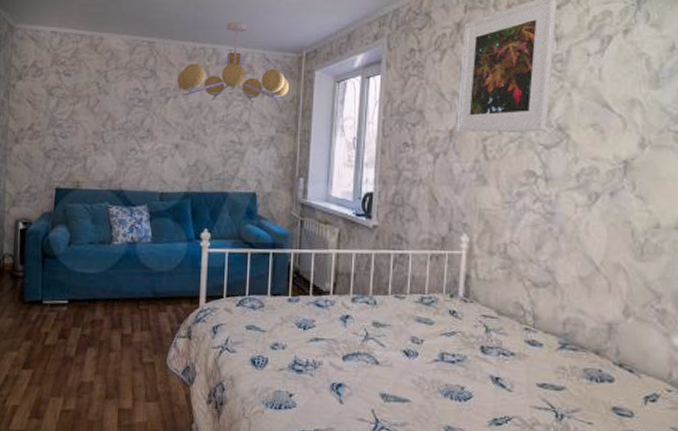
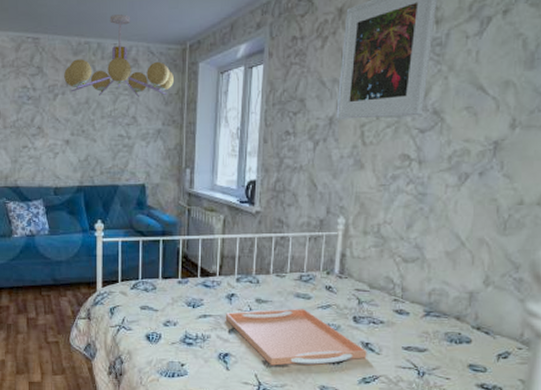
serving tray: none [339,334,498,401] -> present [225,308,367,366]

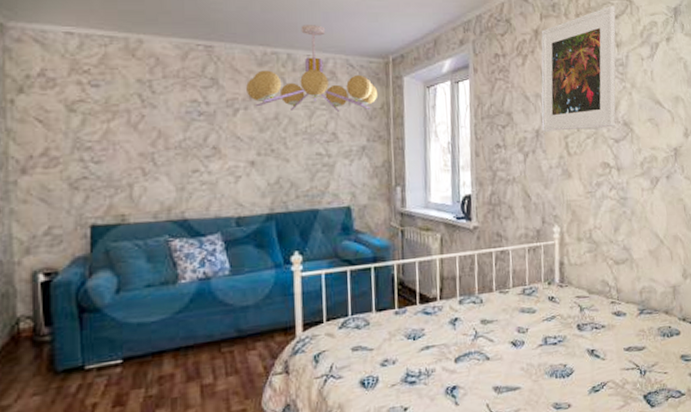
serving tray: present [225,308,367,366] -> none [449,324,594,391]

